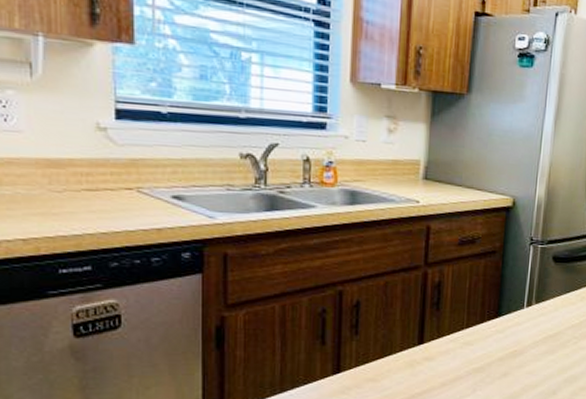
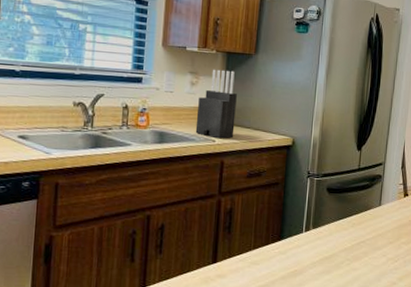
knife block: none [395,112,445,199] -> present [195,69,237,139]

